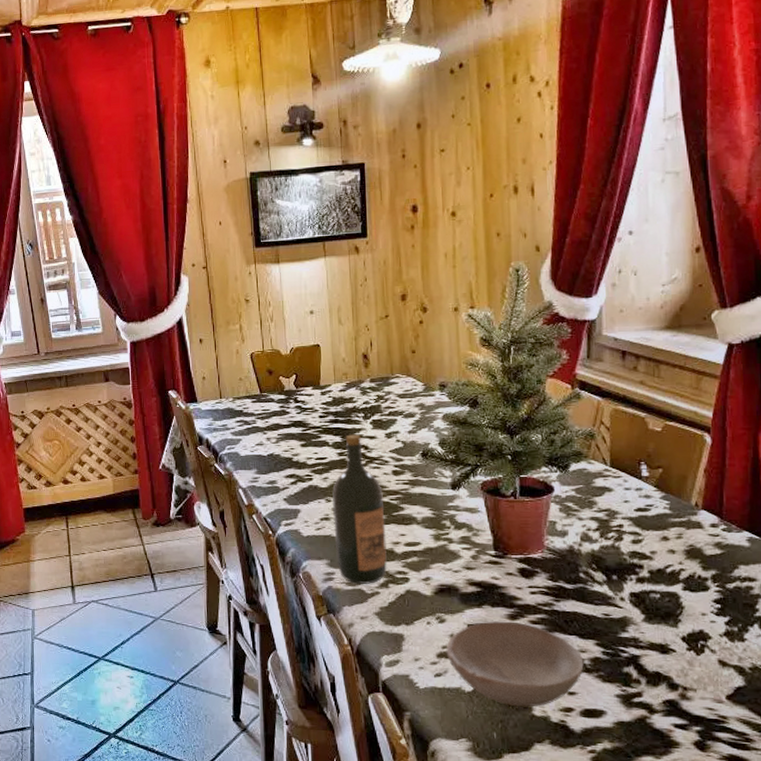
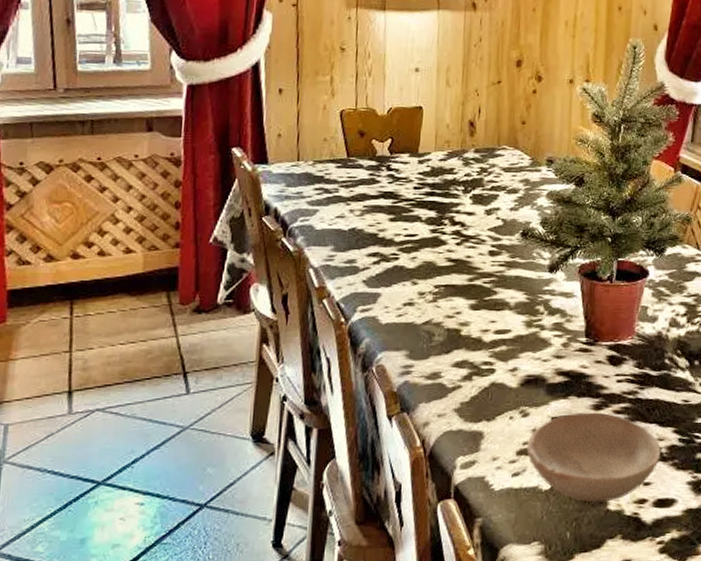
wine bottle: present [332,434,387,584] -> none [417,209,477,377]

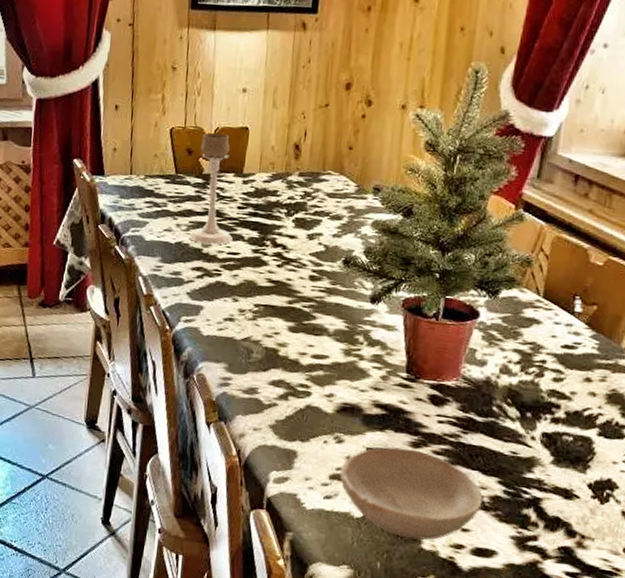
candle holder: none [363,113,410,228] -> present [189,132,233,245]

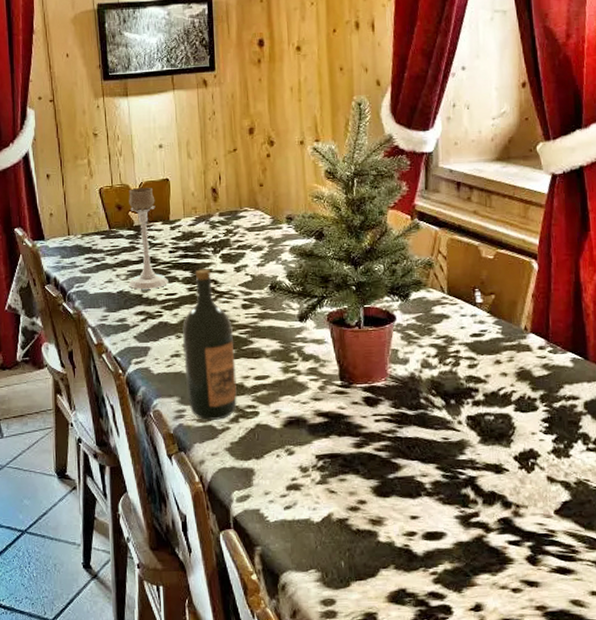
wine bottle: none [236,231,296,395] -> present [183,269,237,420]
bowl: present [339,447,483,540] -> none [295,450,425,534]

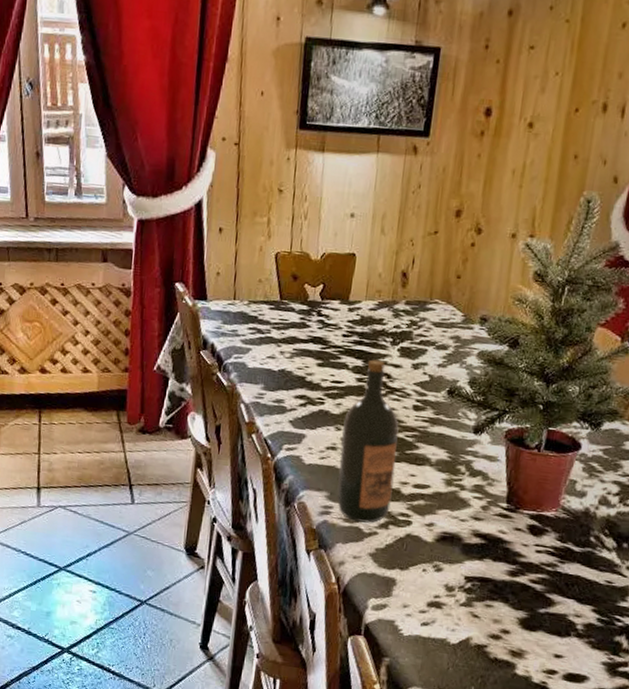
candle holder: present [128,187,169,290] -> none [292,258,337,373]

